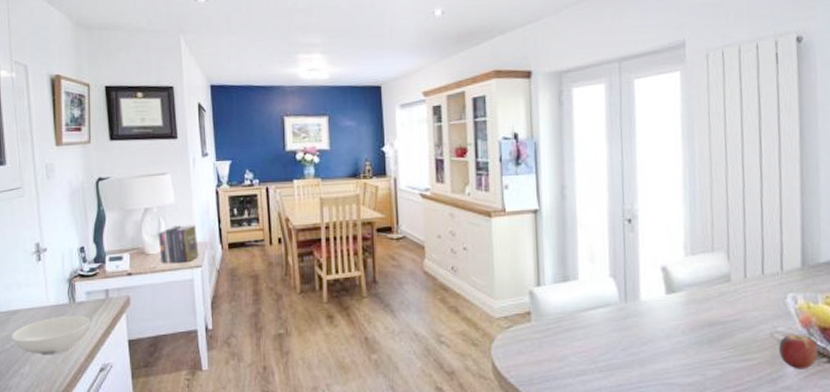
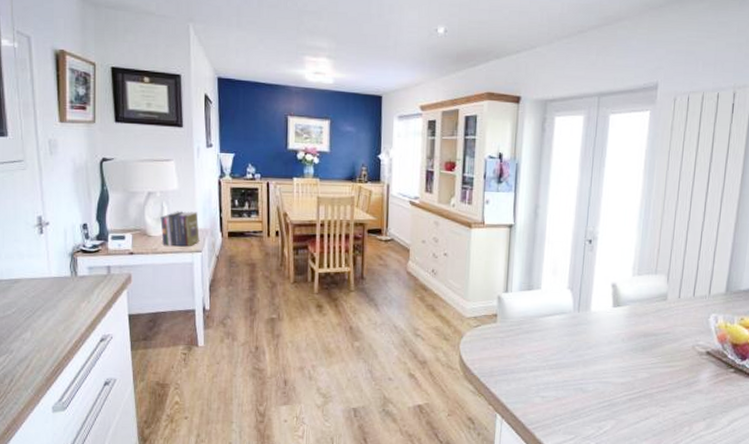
bowl: present [12,316,90,356] -> none [13,288,92,324]
fruit: present [779,334,819,370] -> none [697,347,728,377]

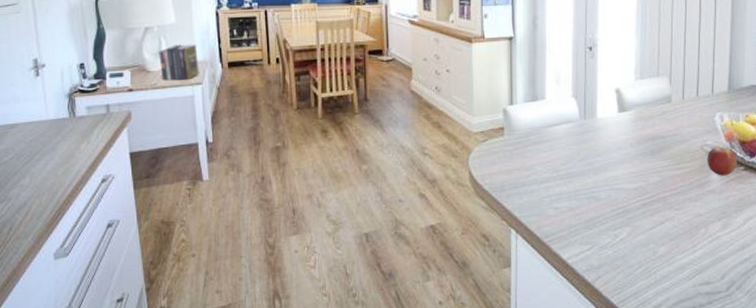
fruit: none [697,347,728,377] -> present [707,146,738,176]

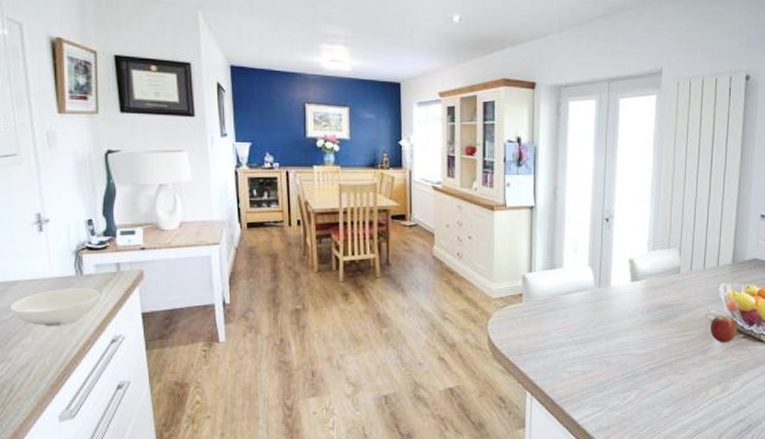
bowl: none [10,129,91,168] -> present [10,288,100,327]
books: present [159,44,199,81] -> none [173,203,217,240]

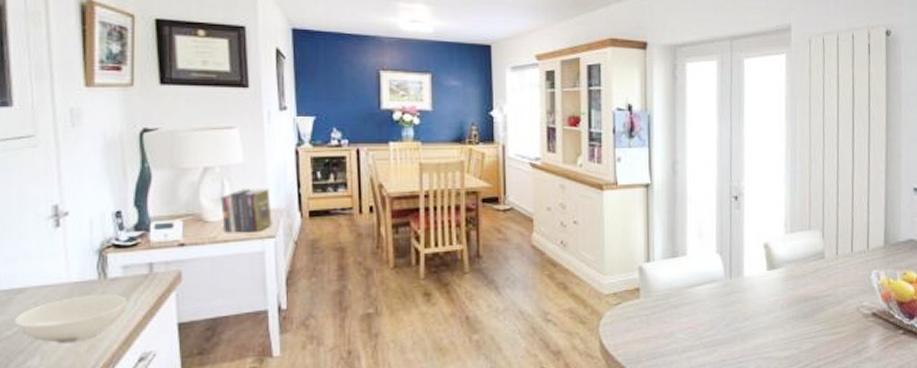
books: none [173,203,217,240] -> present [220,188,272,233]
fruit: present [710,315,738,343] -> none [864,308,896,341]

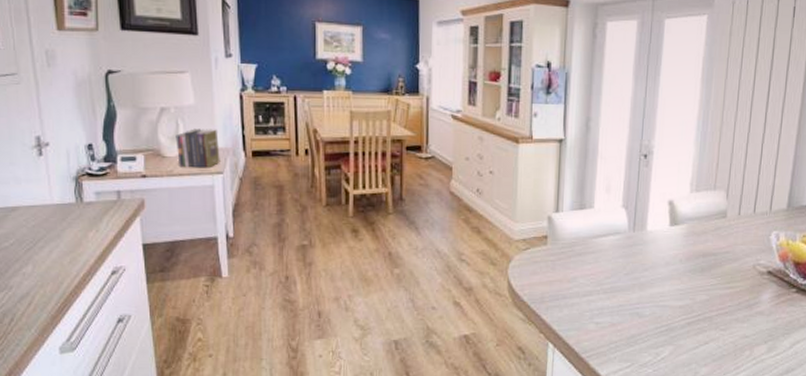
bowl: present [15,294,127,344] -> none [11,216,101,256]

